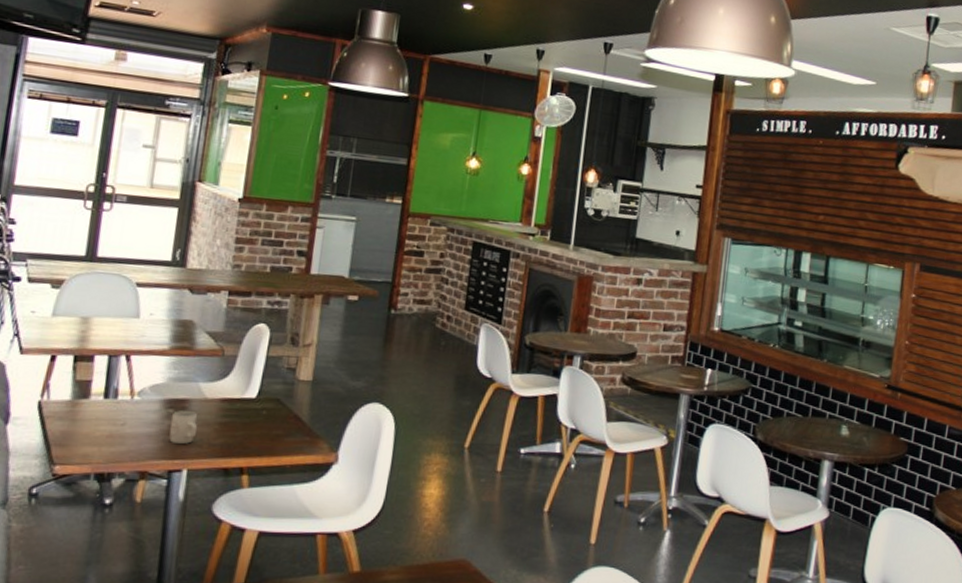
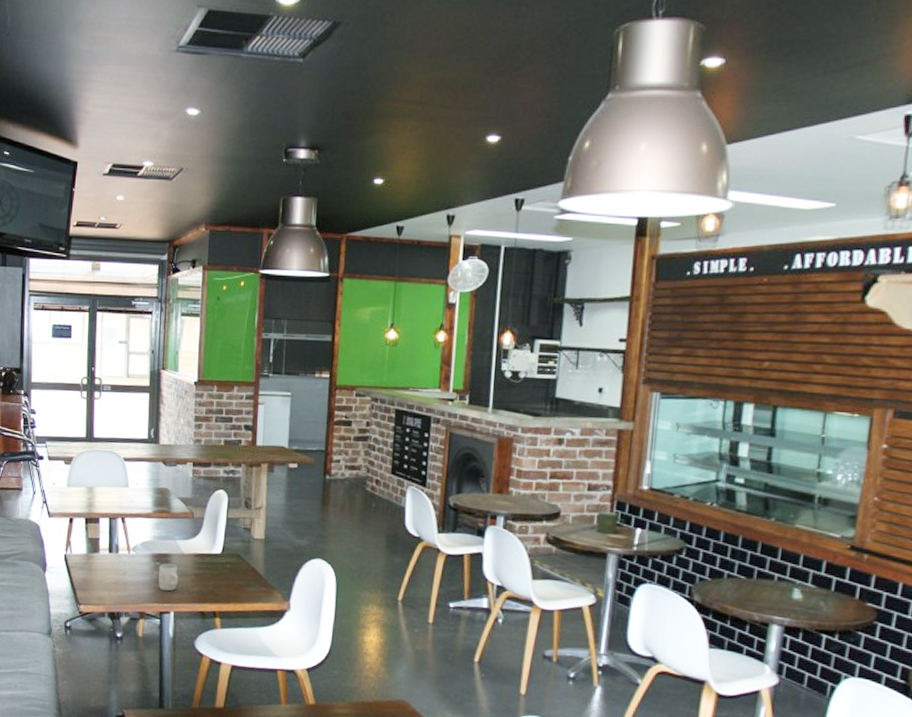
mug: none [670,351,697,376] -> present [596,510,625,535]

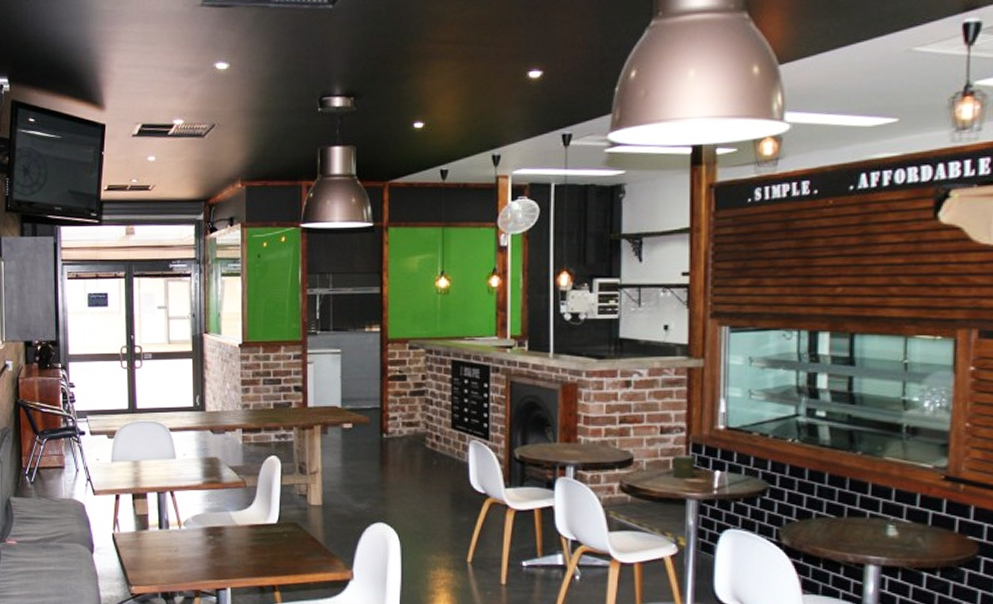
mug: present [158,563,179,592] -> none [212,537,234,567]

